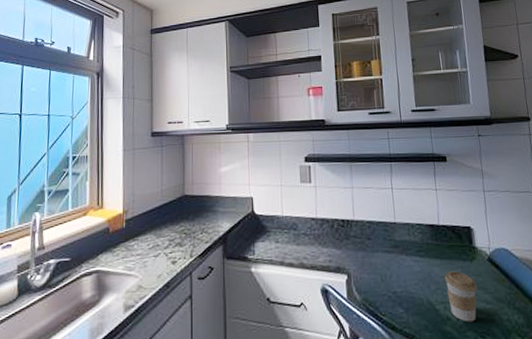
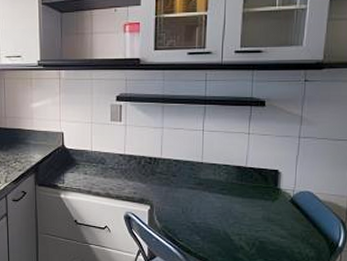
coffee cup: present [444,271,478,322] -> none [244,209,275,252]

